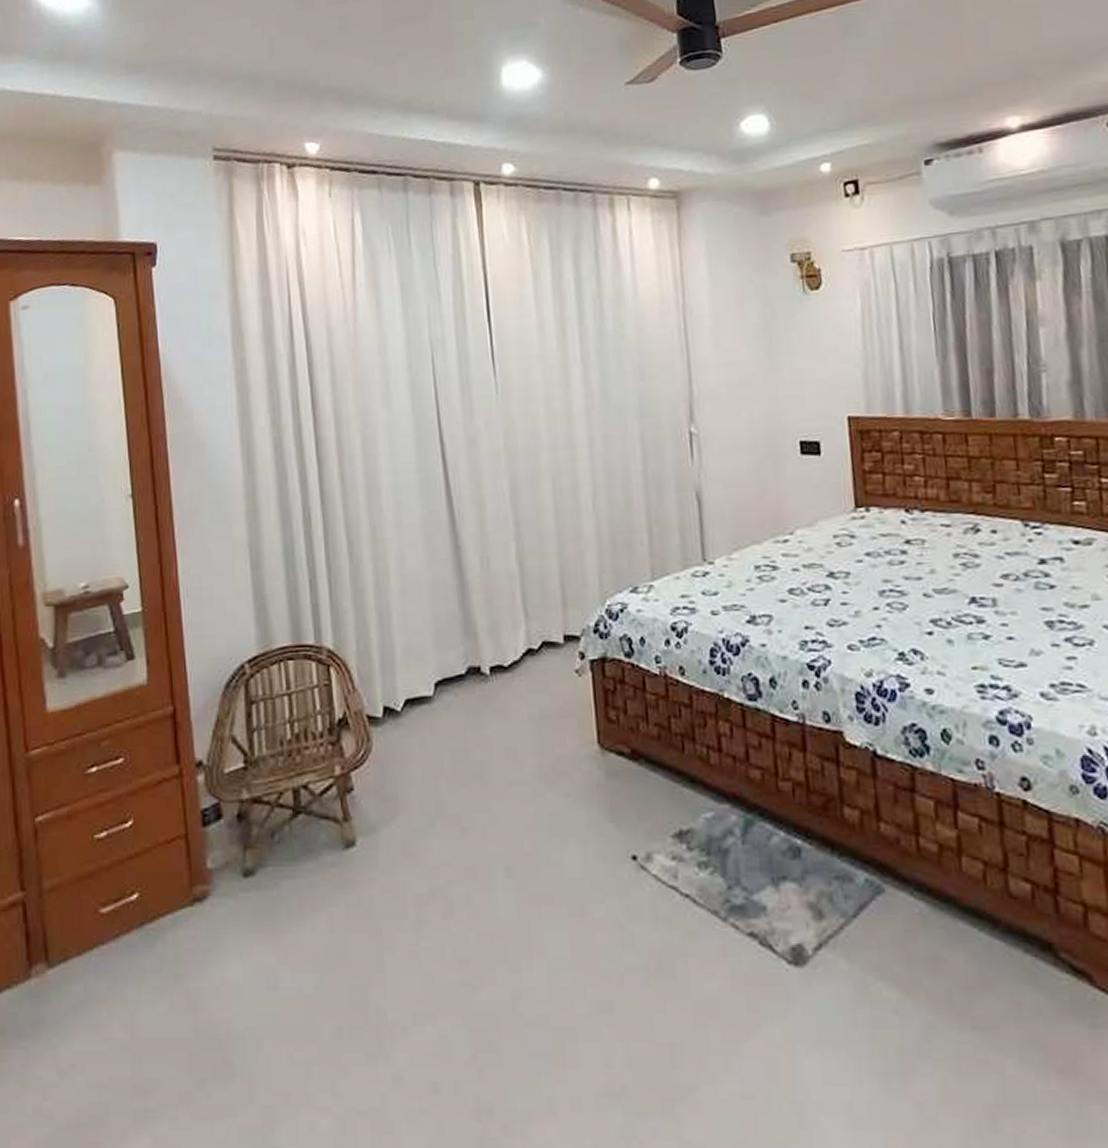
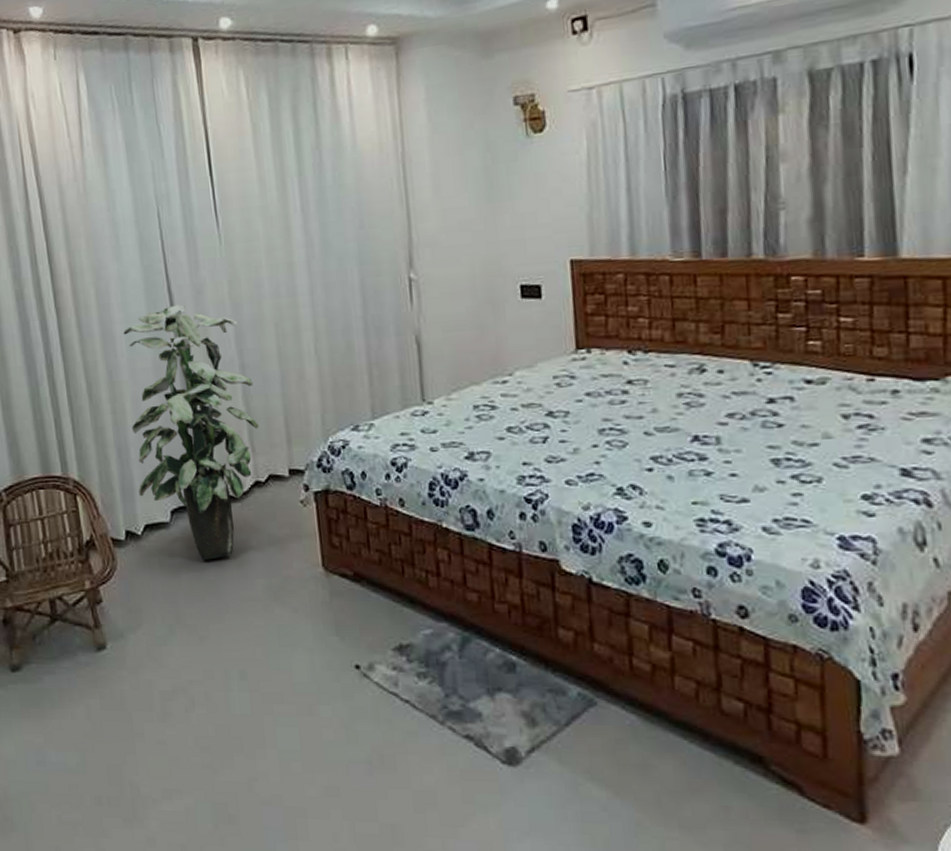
indoor plant: none [390,456,533,739] -> present [123,305,259,560]

